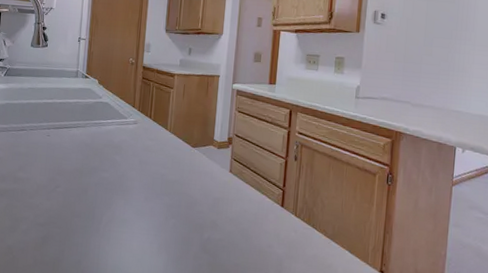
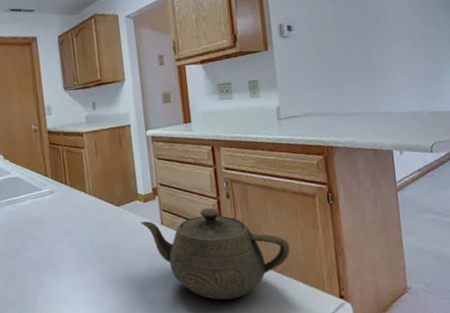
teapot: none [211,165,343,254] -> present [141,208,290,300]

